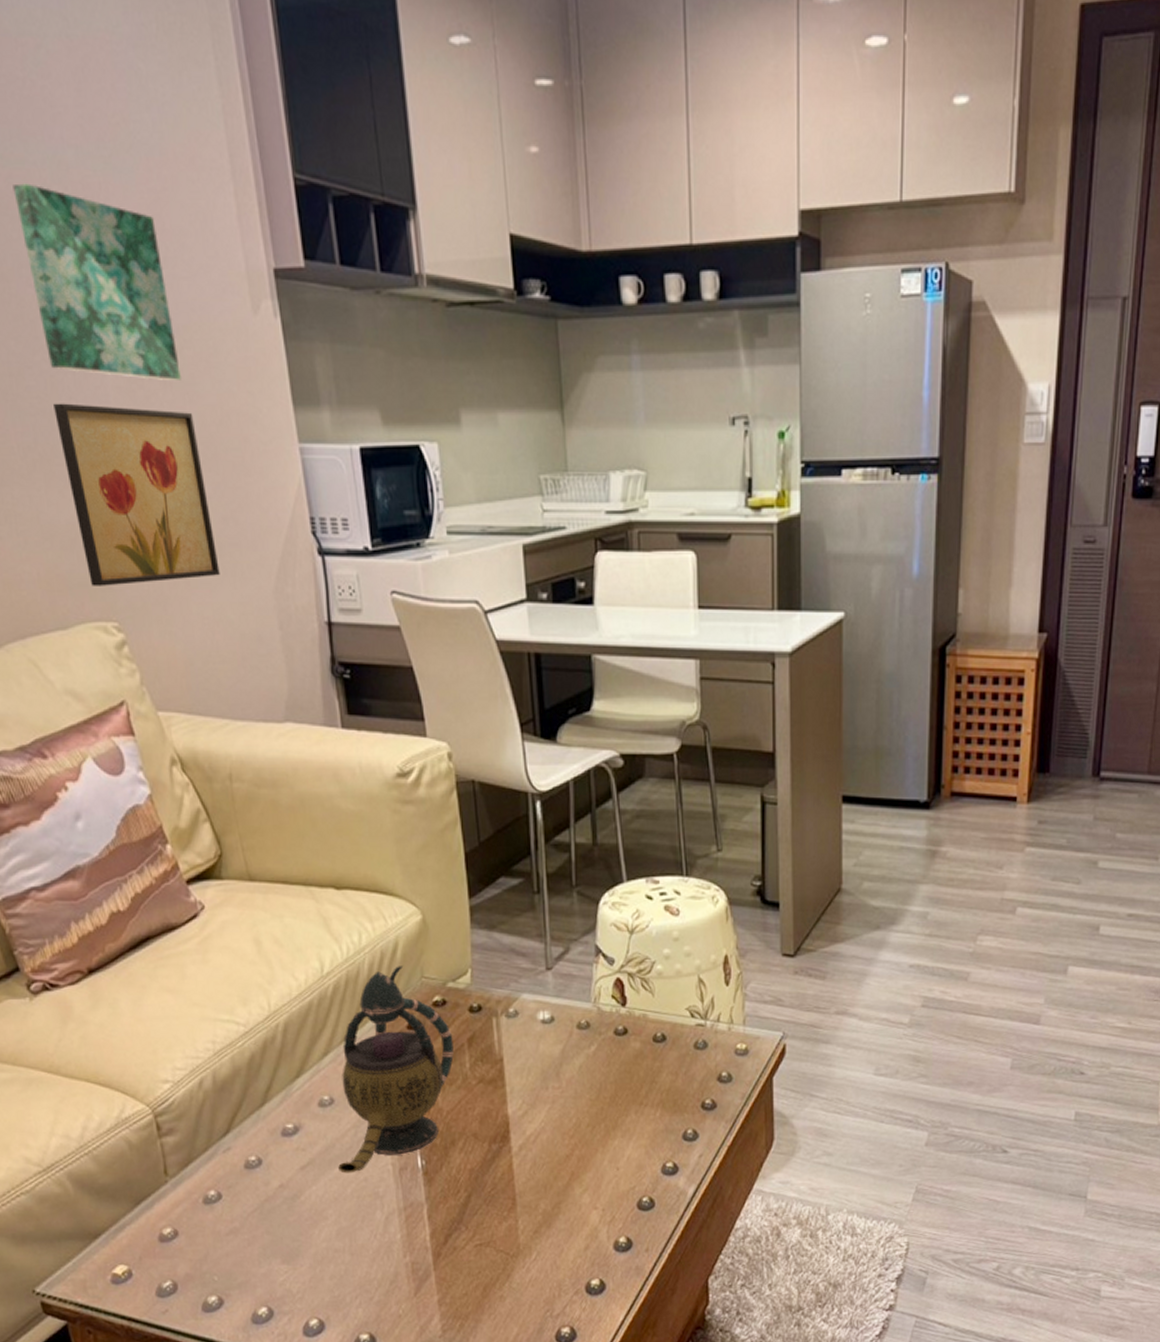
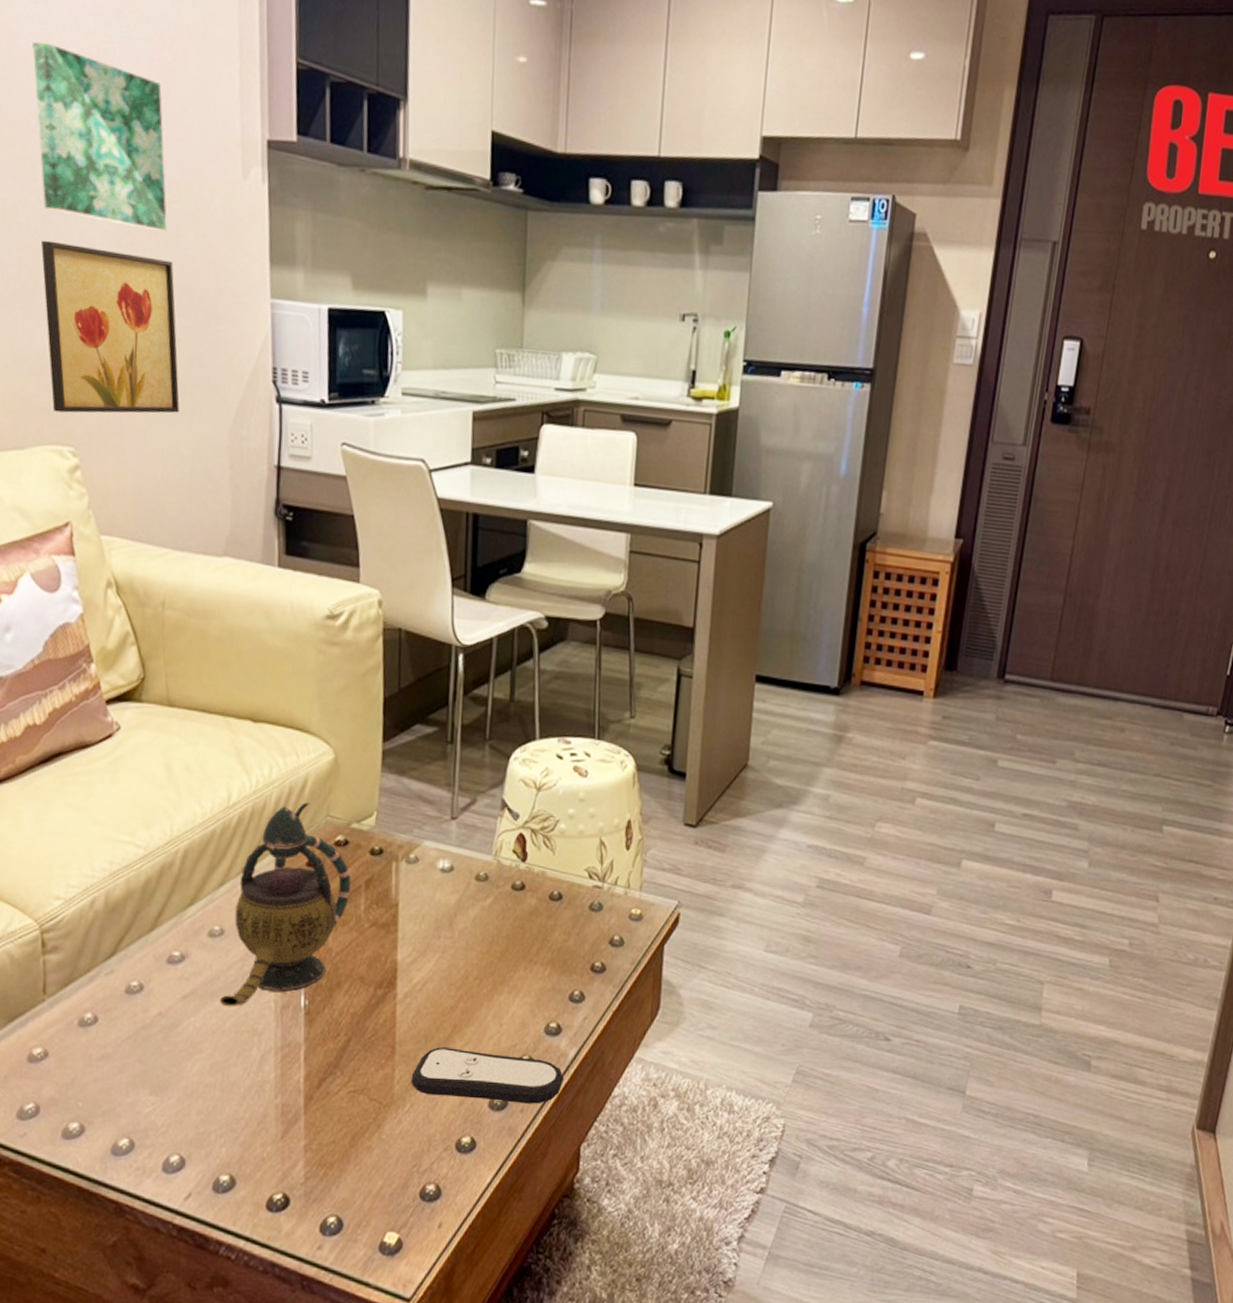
remote control: none [534,1195,685,1243] -> present [411,1047,564,1104]

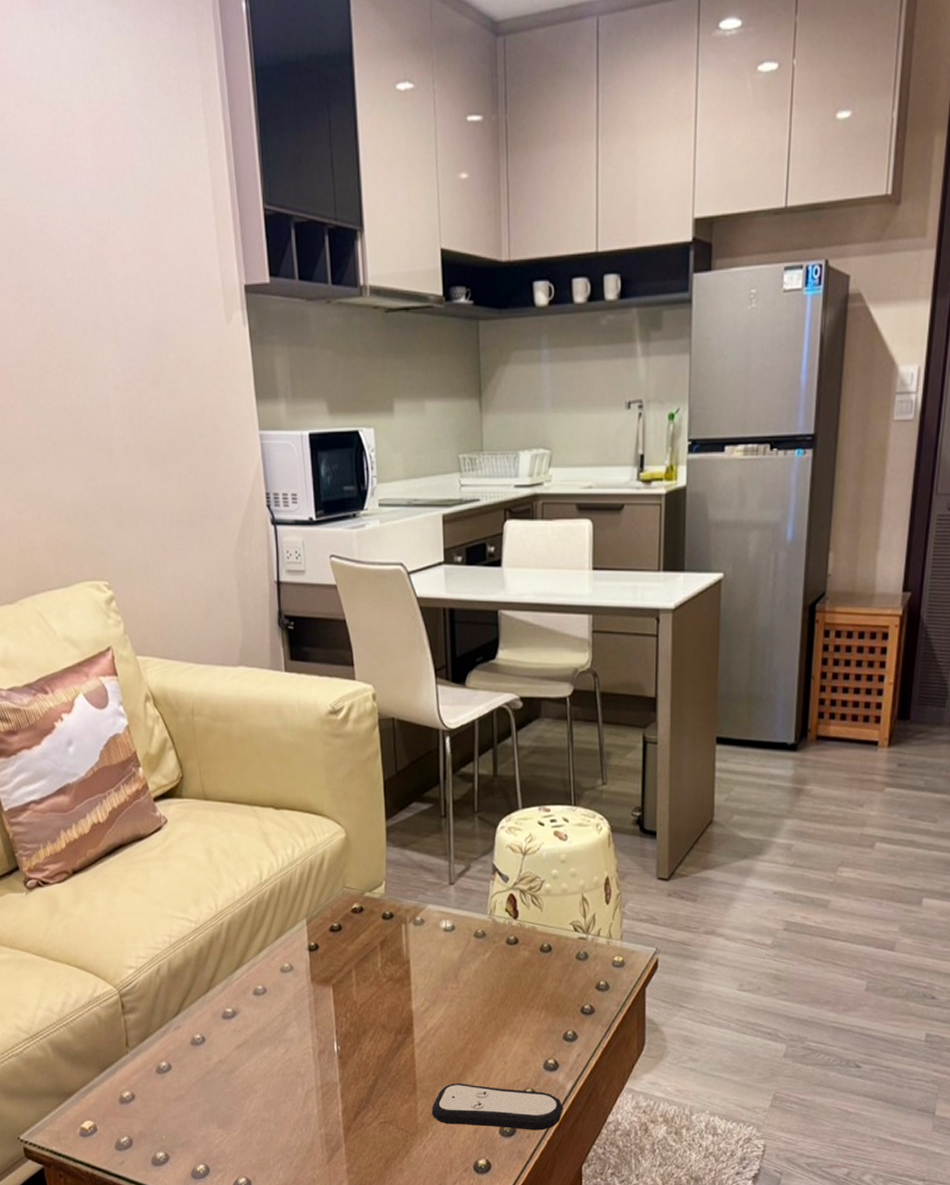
wall art: present [32,41,167,231] -> none [41,222,166,380]
wall art: present [41,240,180,414] -> none [65,400,191,552]
teapot: present [219,802,351,1007] -> none [267,876,368,1054]

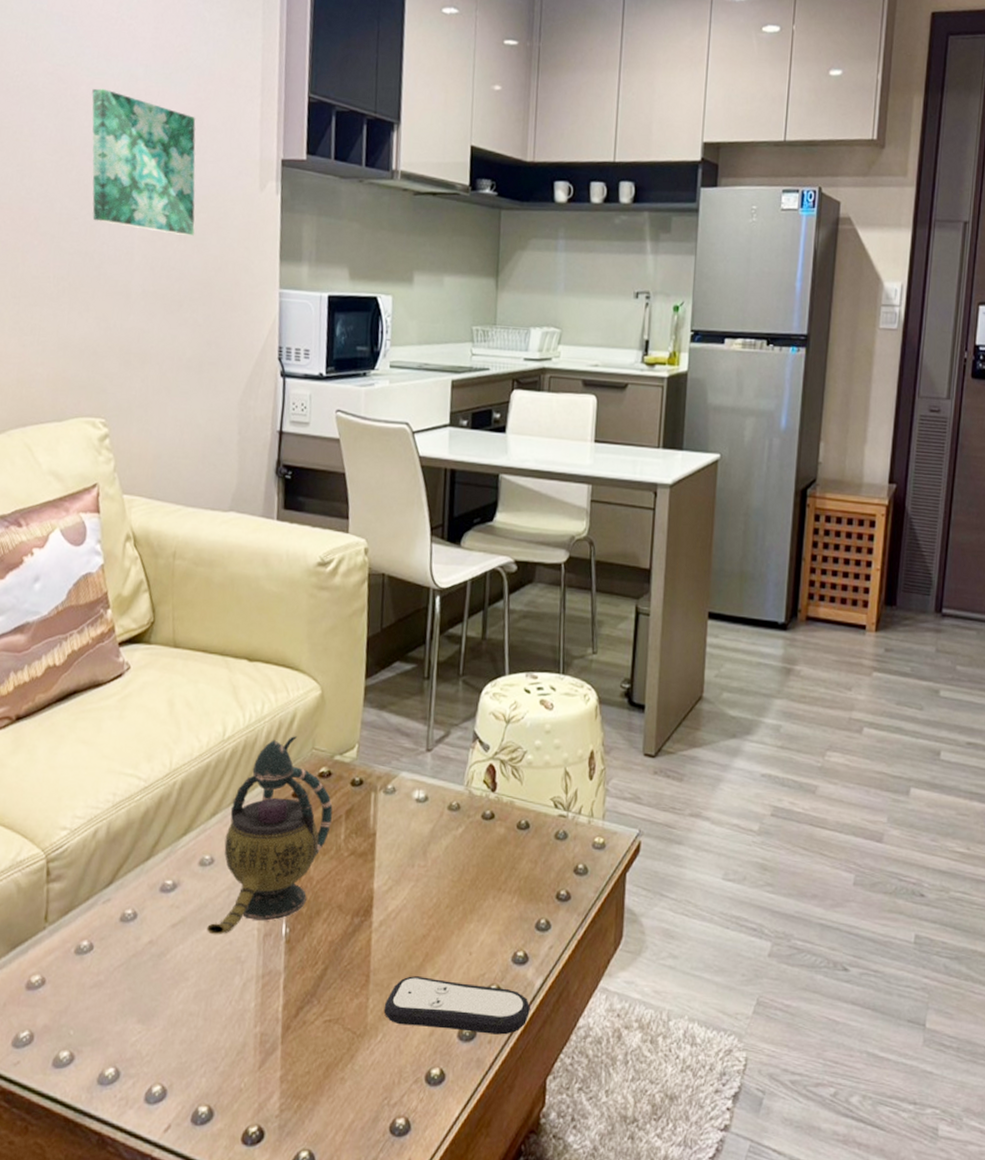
wall art: none [41,222,166,380] -> present [91,88,196,236]
teapot: none [267,876,368,1054] -> present [206,736,333,935]

